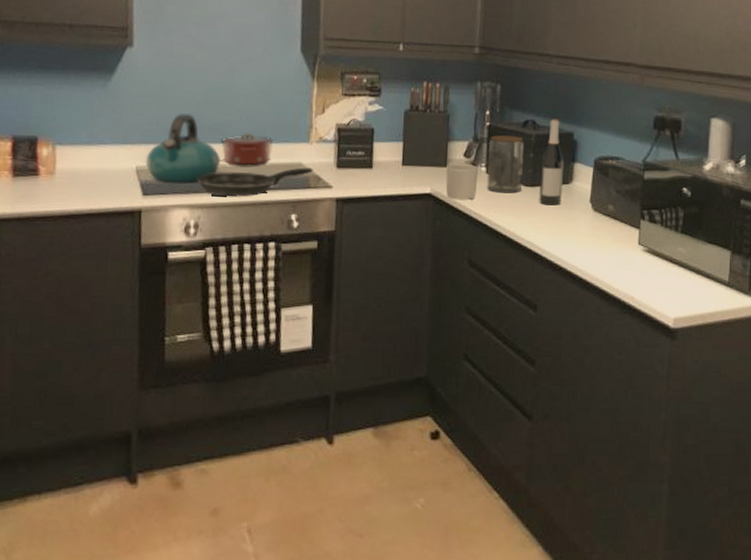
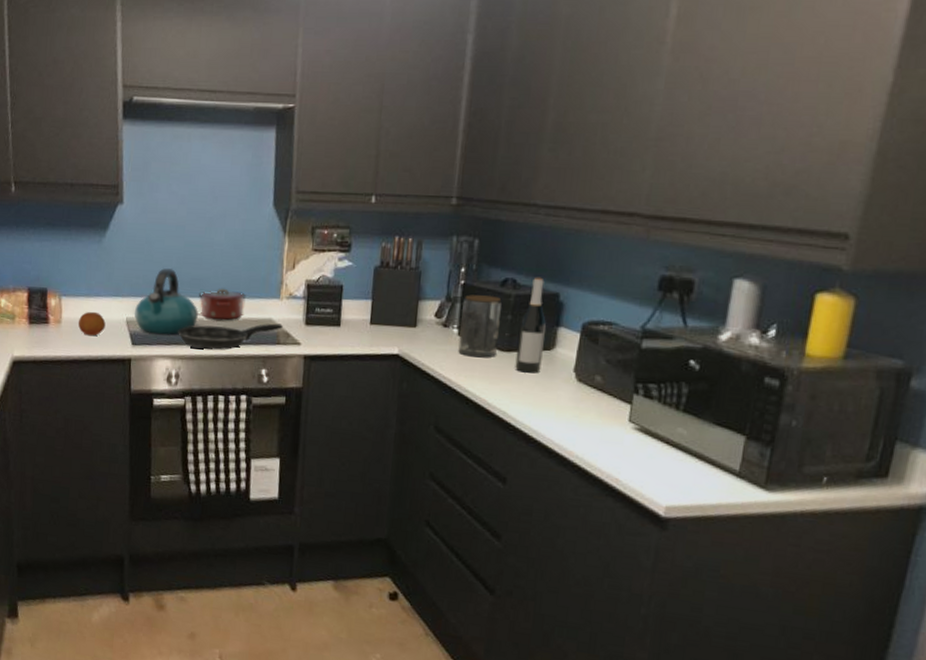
fruit: none [76,160,111,188] -> present [78,311,106,336]
mug: present [445,164,479,201] -> none [414,324,450,364]

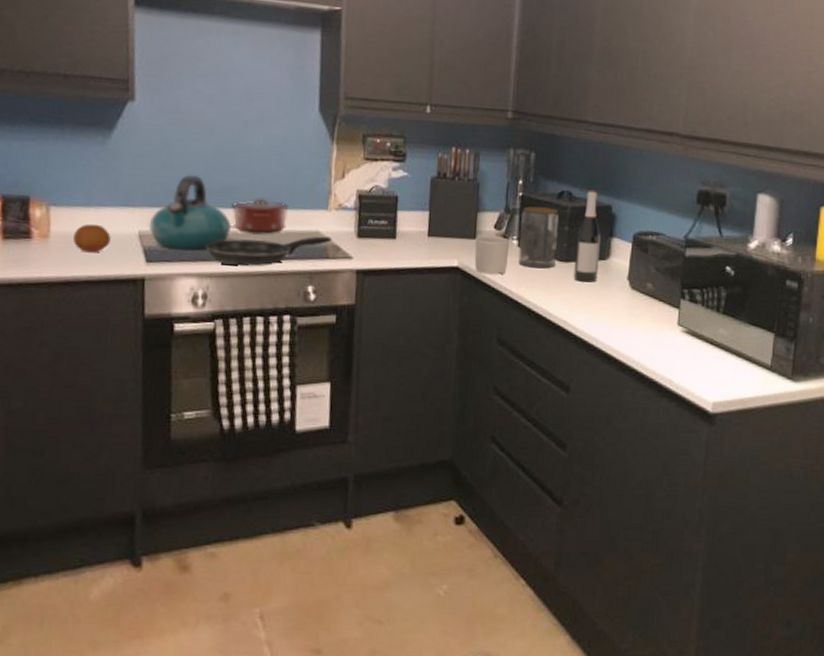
mug: none [414,324,450,364] -> present [474,236,510,275]

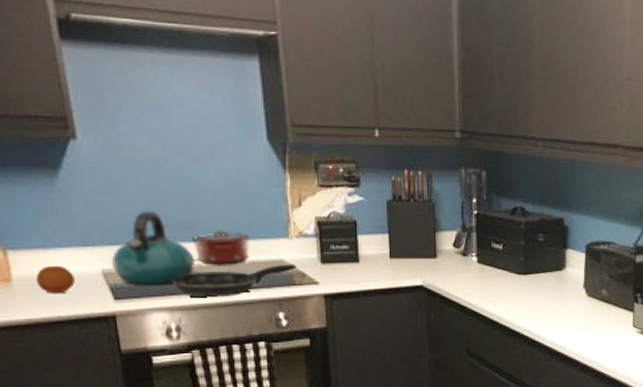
mug: present [474,236,510,275] -> none [436,255,470,291]
jar: present [518,206,560,269] -> none [478,224,515,282]
wine bottle: present [573,190,601,283] -> none [532,204,556,292]

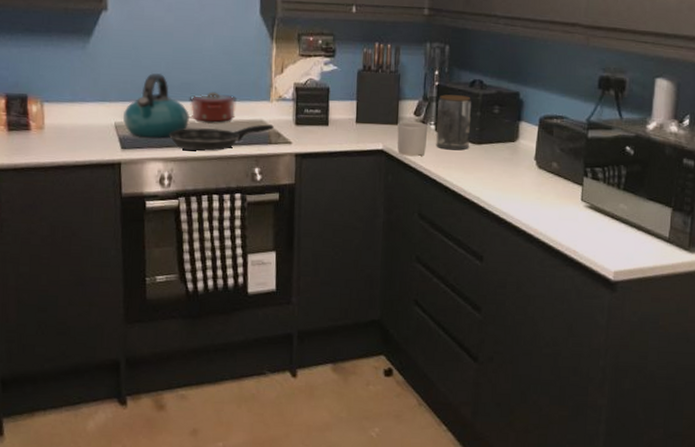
fruit: present [35,265,75,294] -> none [62,116,93,142]
mug: none [436,255,470,291] -> present [397,122,428,157]
jar: none [478,224,515,282] -> present [436,94,472,151]

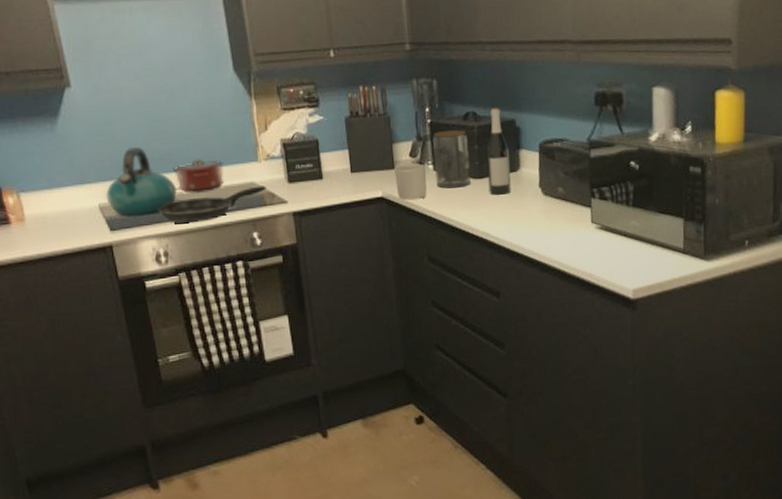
wine bottle: none [485,78,509,163] -> present [486,107,511,195]

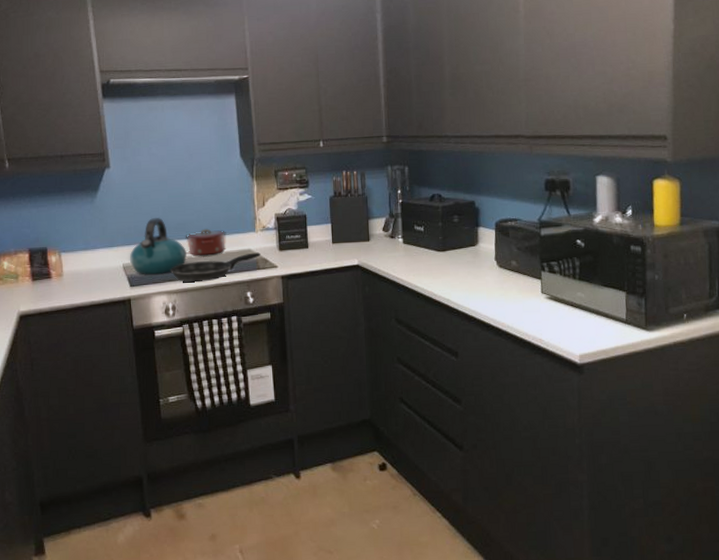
mug: present [394,164,427,201] -> none [369,237,397,269]
jar: present [433,130,471,189] -> none [403,209,435,259]
wine bottle: present [486,107,511,195] -> none [449,190,470,266]

